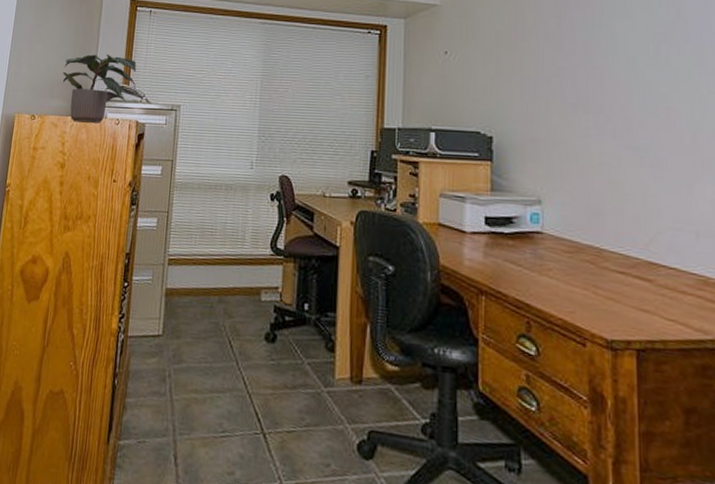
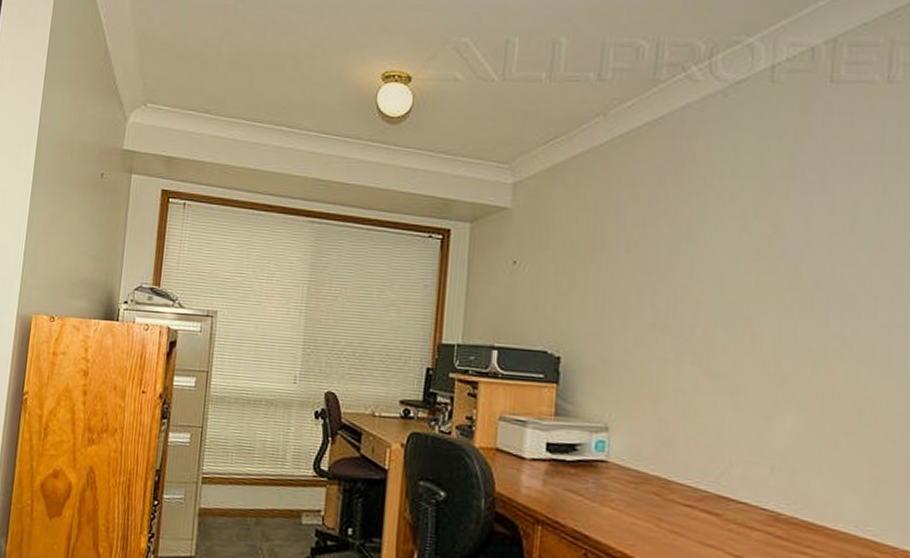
potted plant: present [62,54,137,124] -> none [84,250,168,329]

